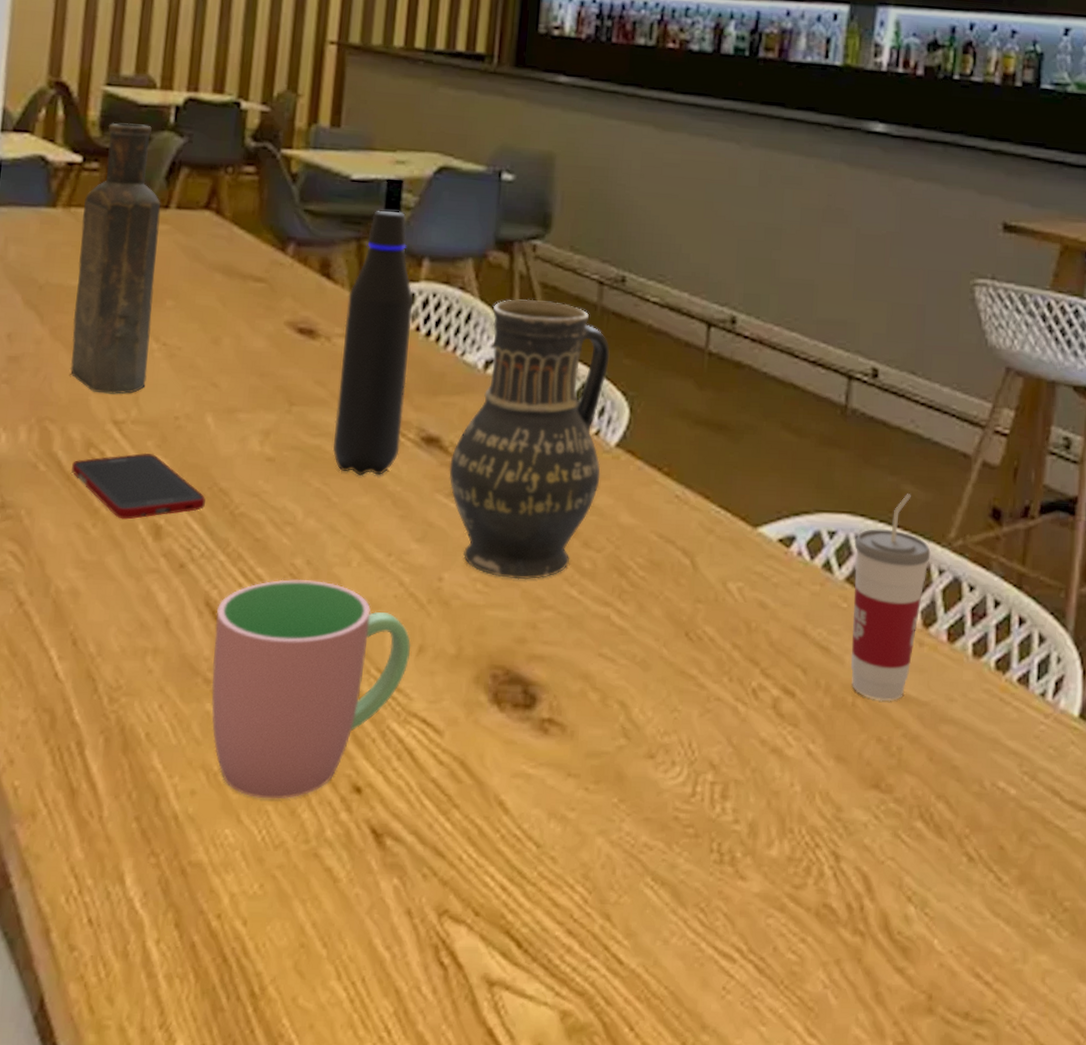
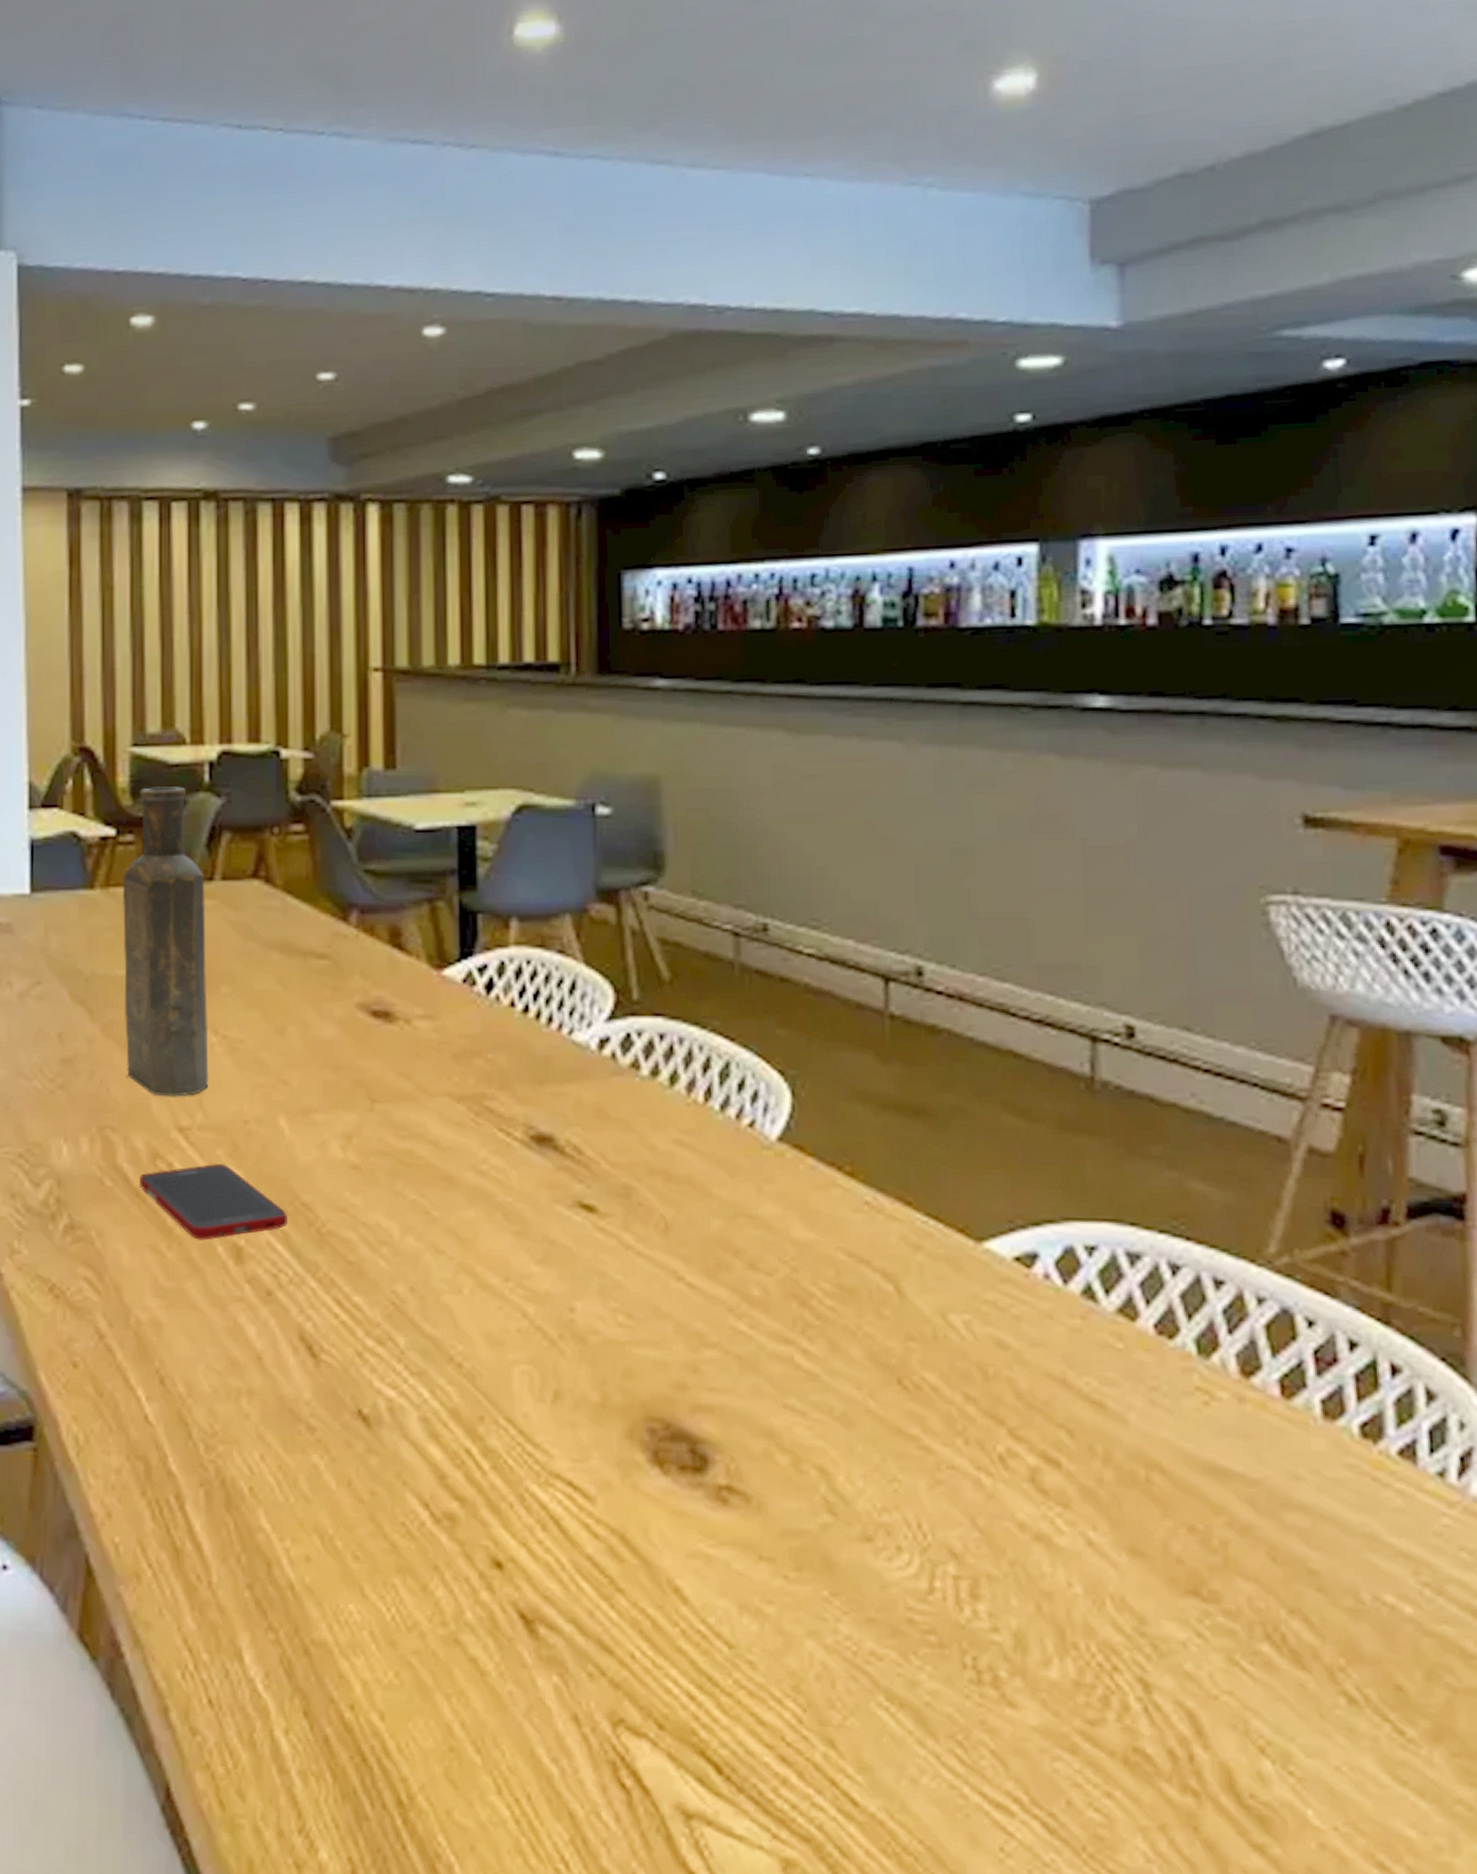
cup: present [211,579,411,799] -> none [314,1309,545,1572]
water bottle: present [332,210,414,476] -> none [425,863,506,1185]
vase: present [449,299,610,580] -> none [569,960,761,1311]
cup: present [851,494,931,702] -> none [1124,1194,1242,1477]

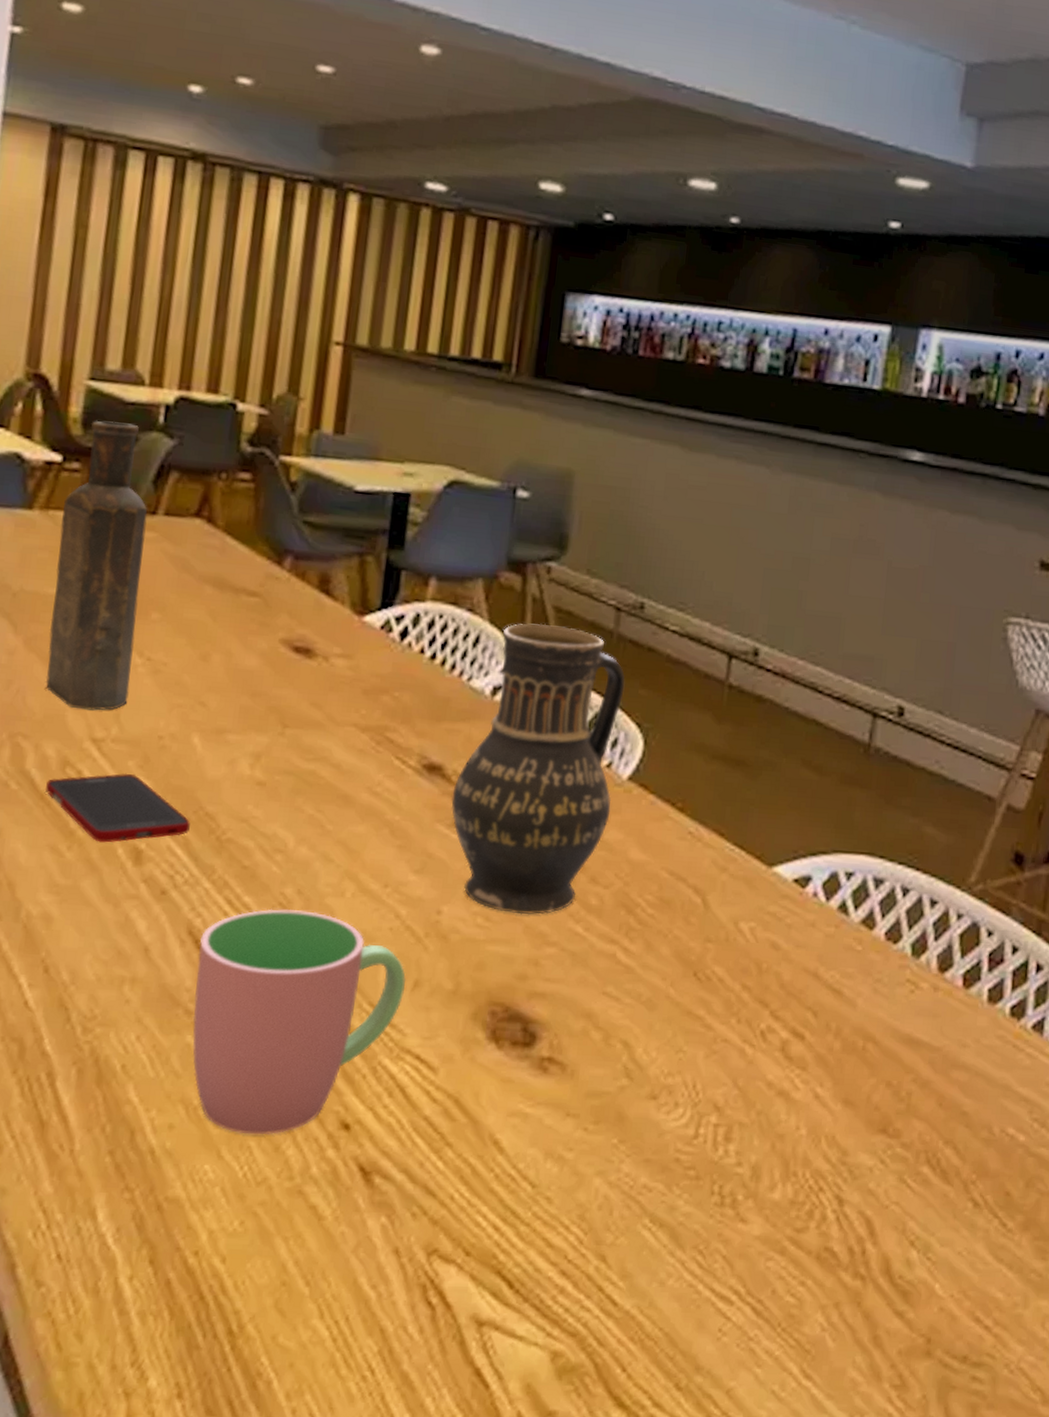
cup: none [314,1309,545,1572] -> present [192,909,407,1135]
vase: none [569,960,761,1311] -> present [451,623,625,915]

